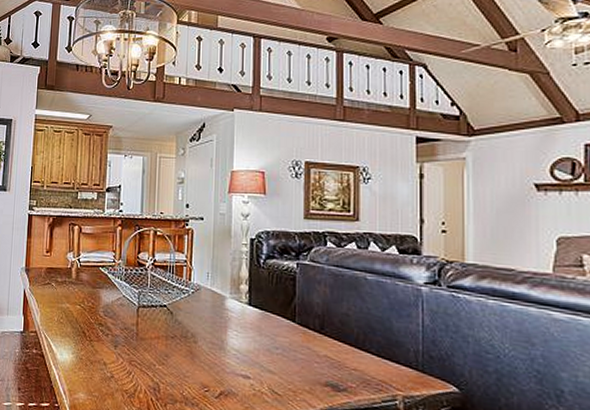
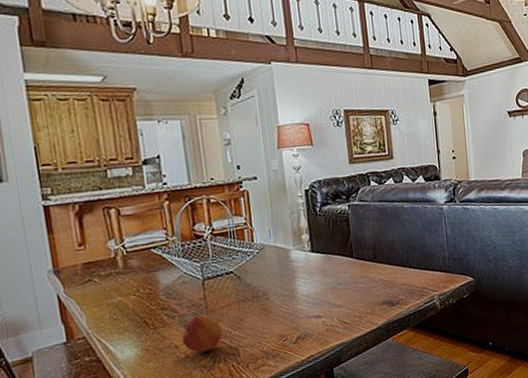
fruit: none [110,340,148,378] -> present [181,314,223,353]

